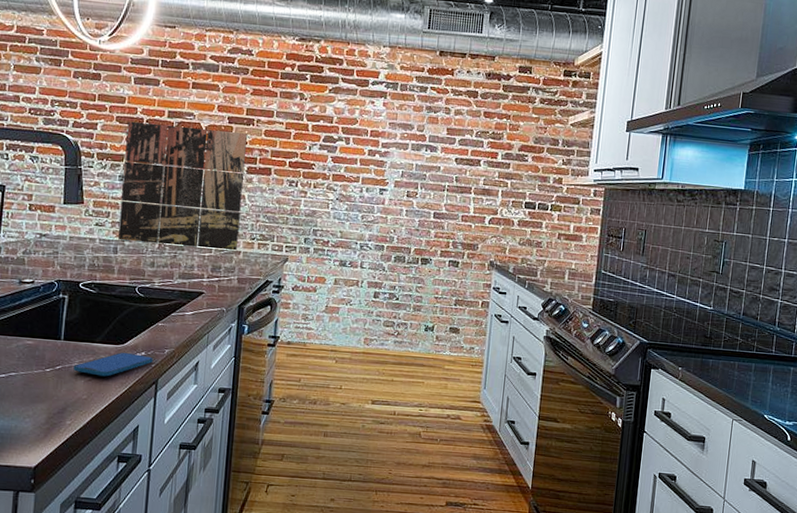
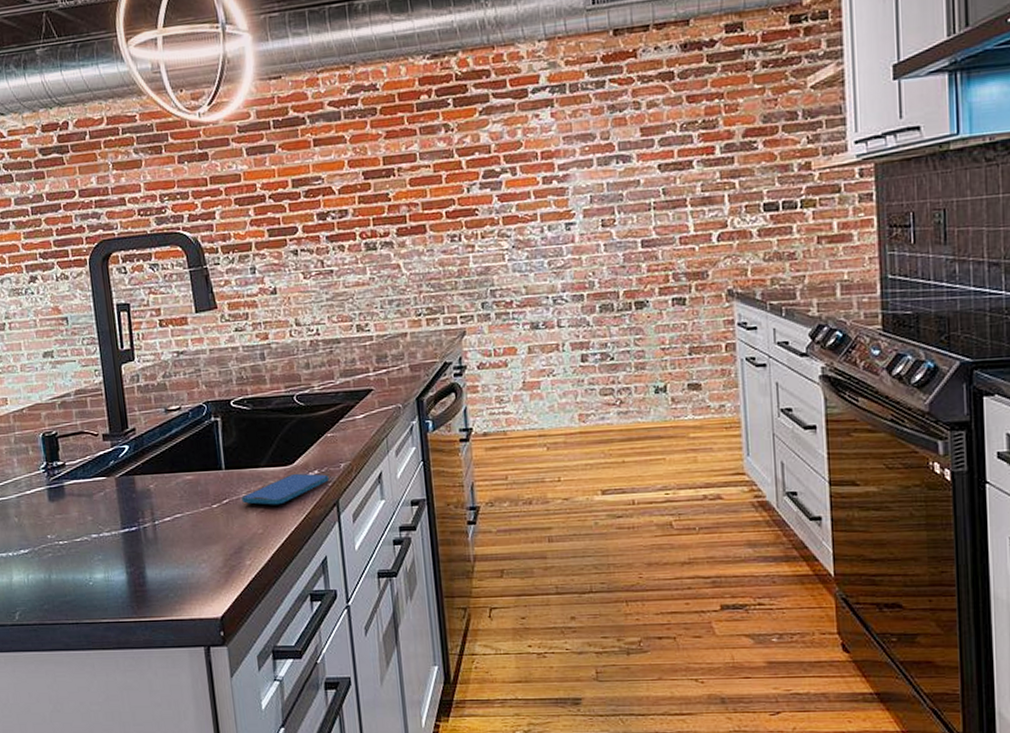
wall art: present [118,121,247,252] -> none [248,188,402,344]

